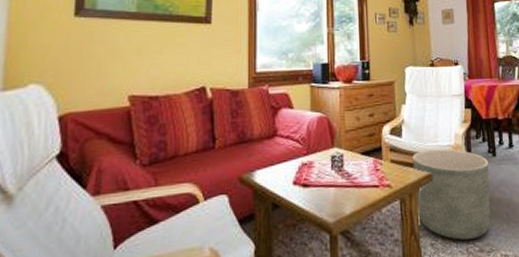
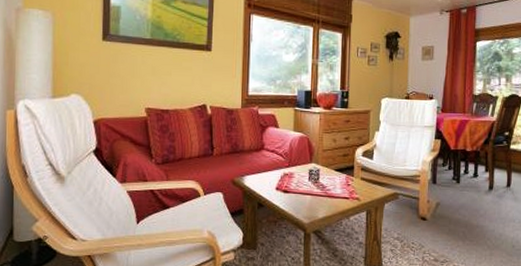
planter: present [412,148,491,240] -> none [381,172,452,250]

